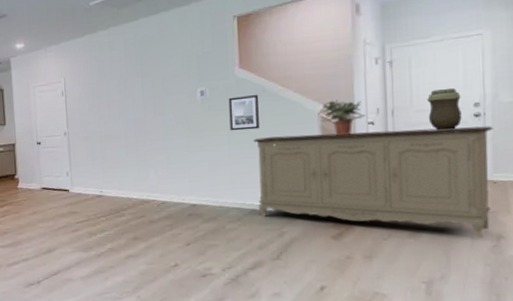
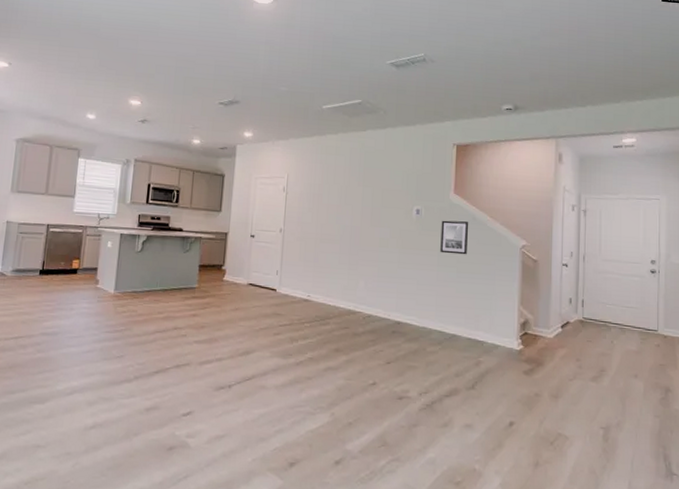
sideboard: present [253,126,493,238] -> none [459,263,666,389]
potted plant: present [321,100,365,136] -> none [523,238,560,273]
decorative urn: present [427,87,462,131] -> none [613,243,641,282]

